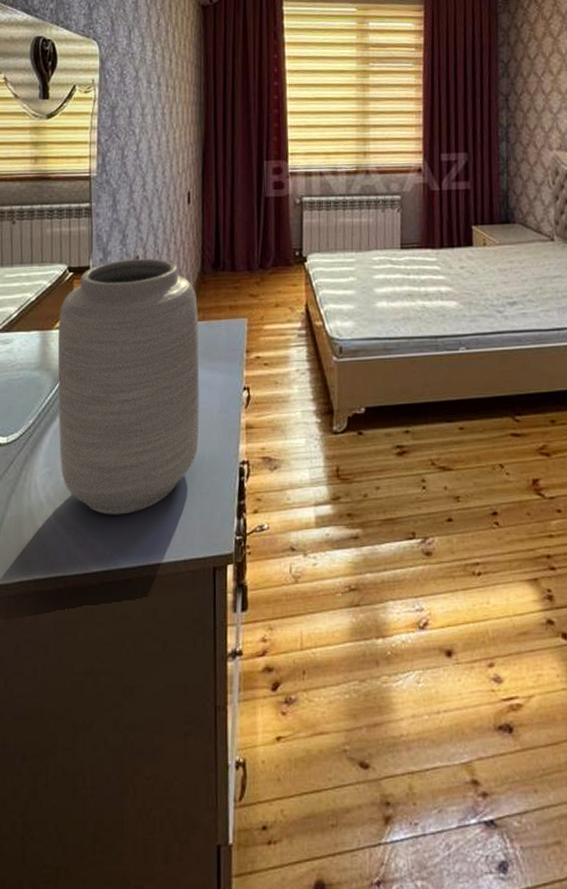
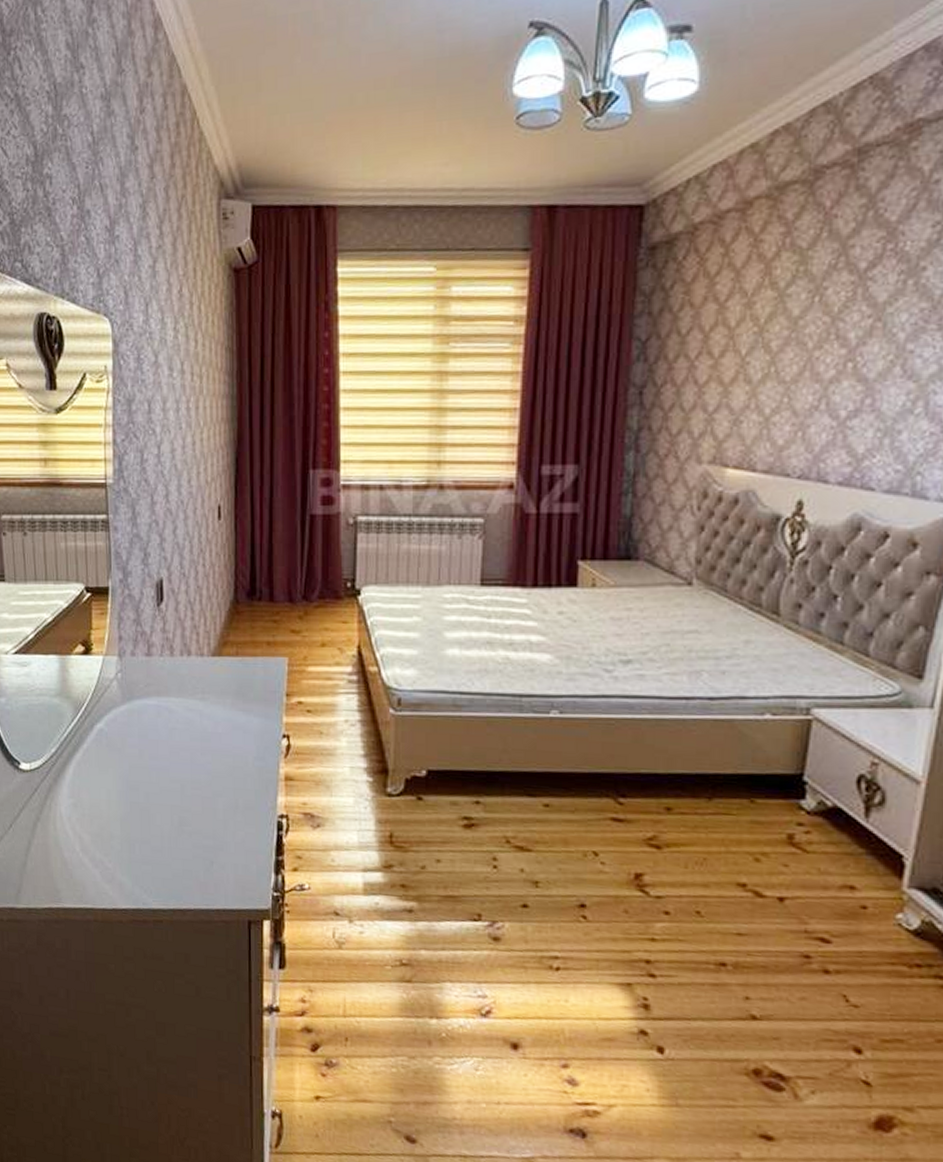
vase: present [58,258,200,515] -> none [77,580,233,856]

